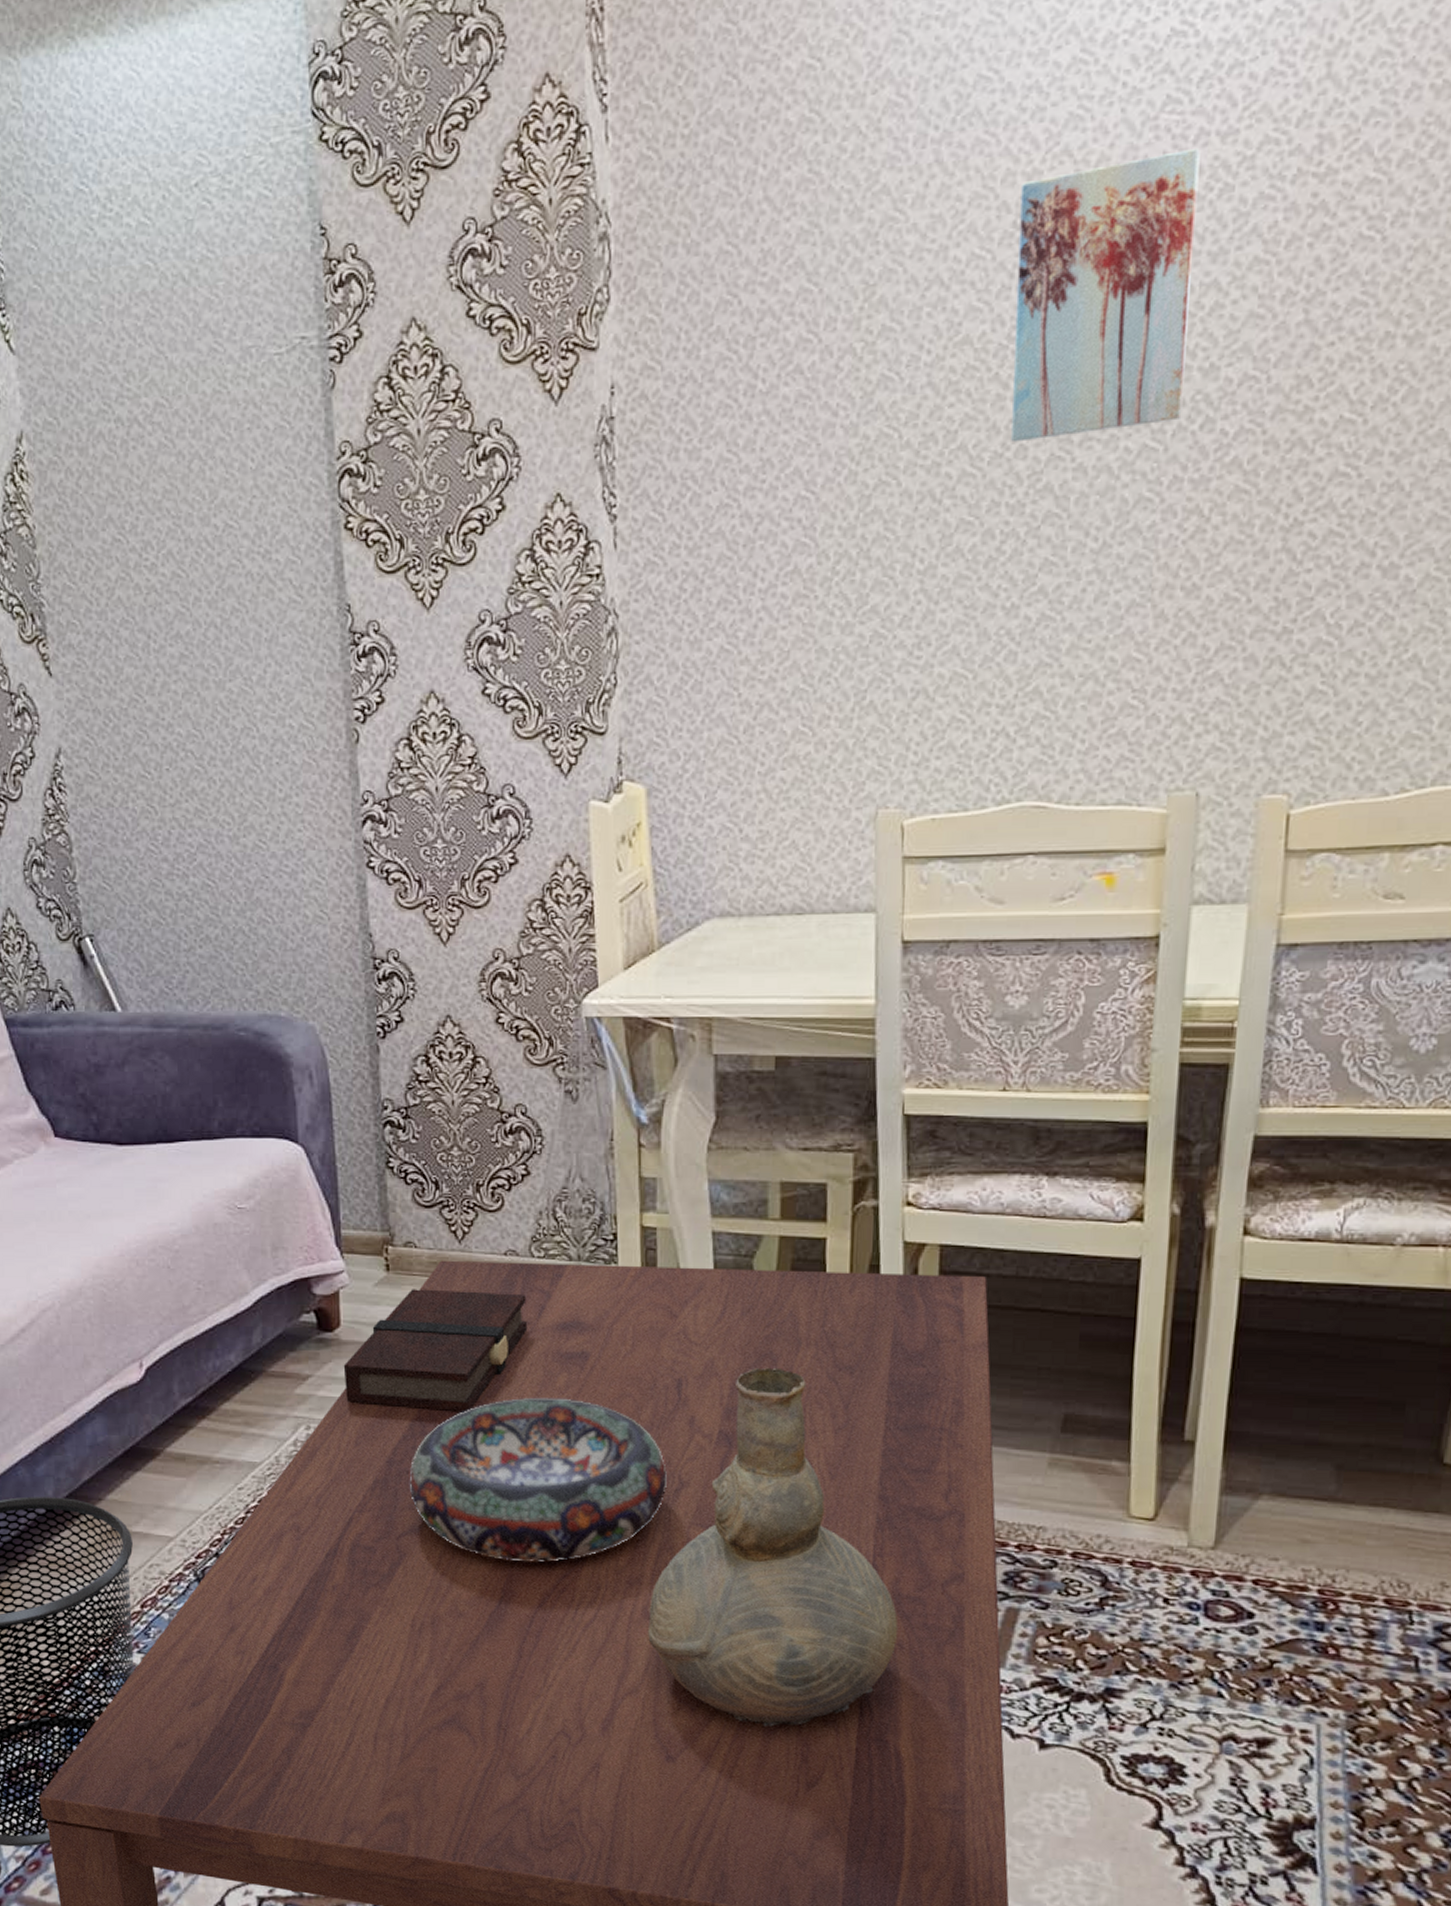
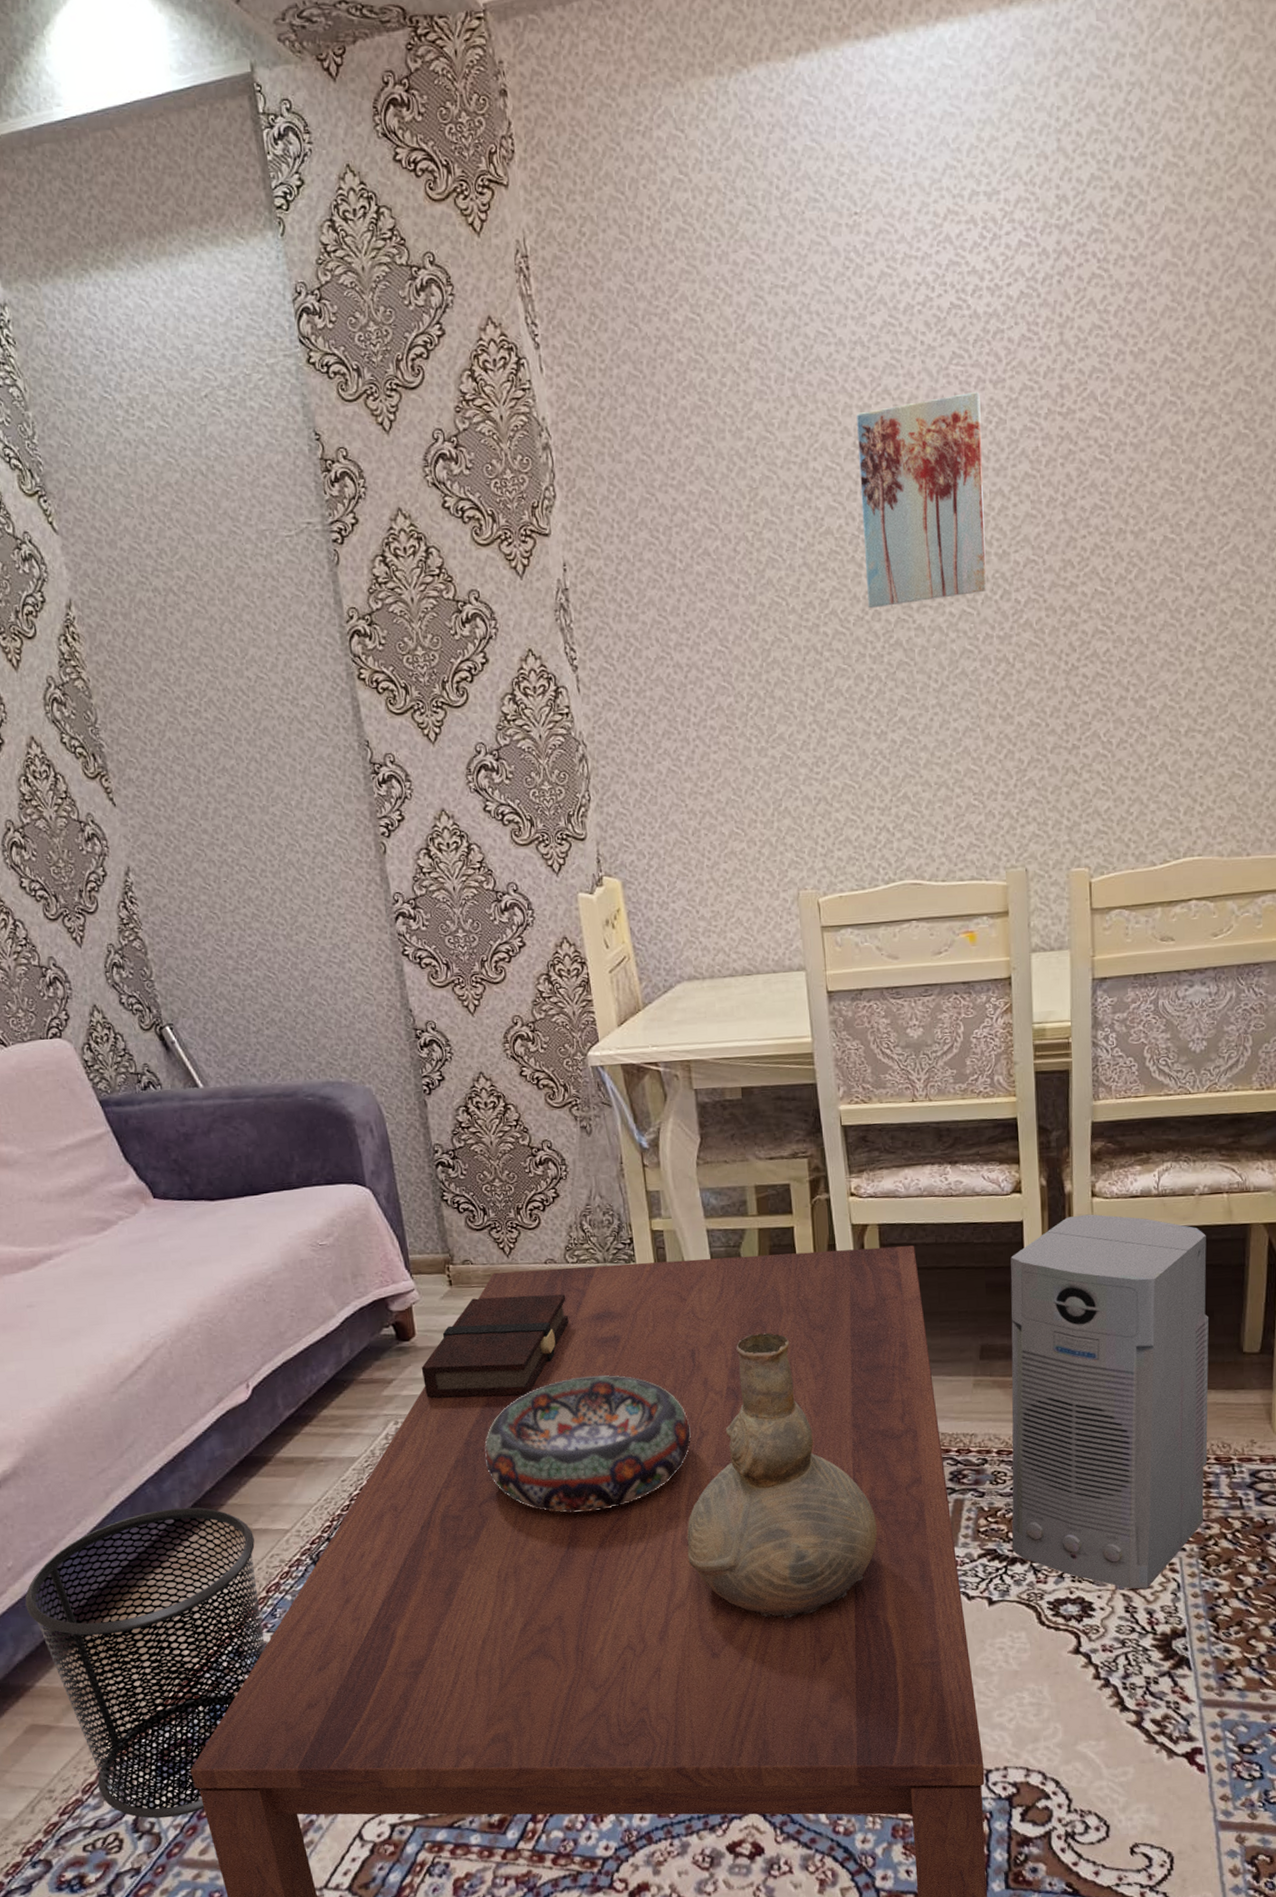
air purifier: none [1079,1257,1406,1759] -> present [1010,1214,1209,1589]

